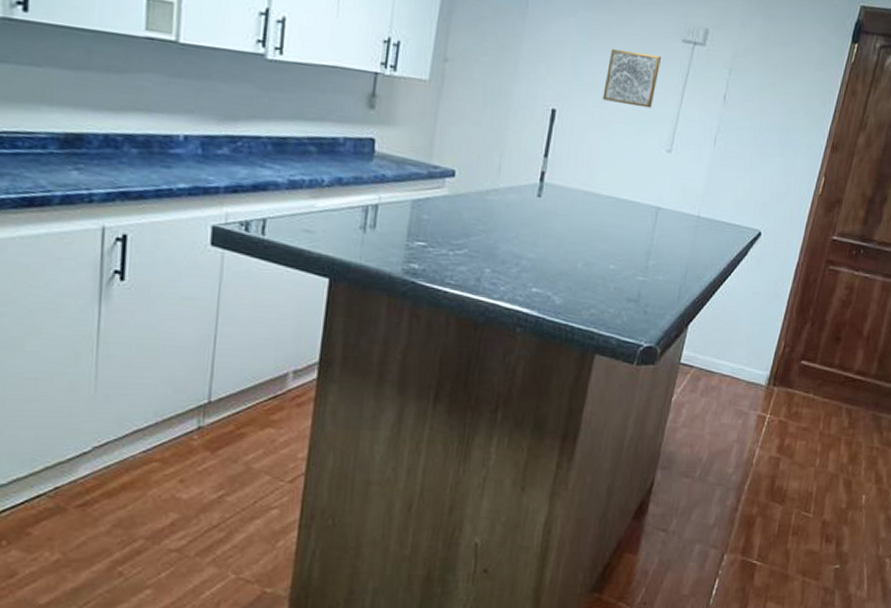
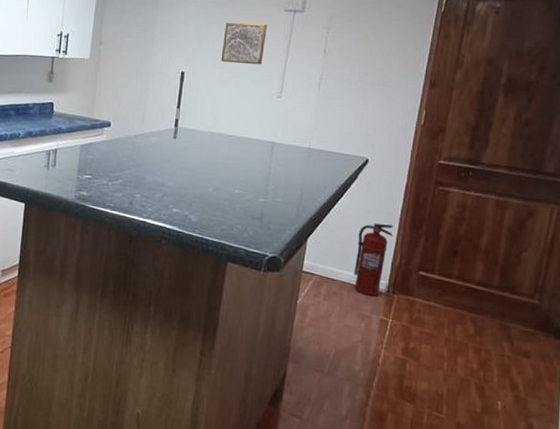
fire extinguisher: none [734,307,781,390] -> present [353,224,393,296]

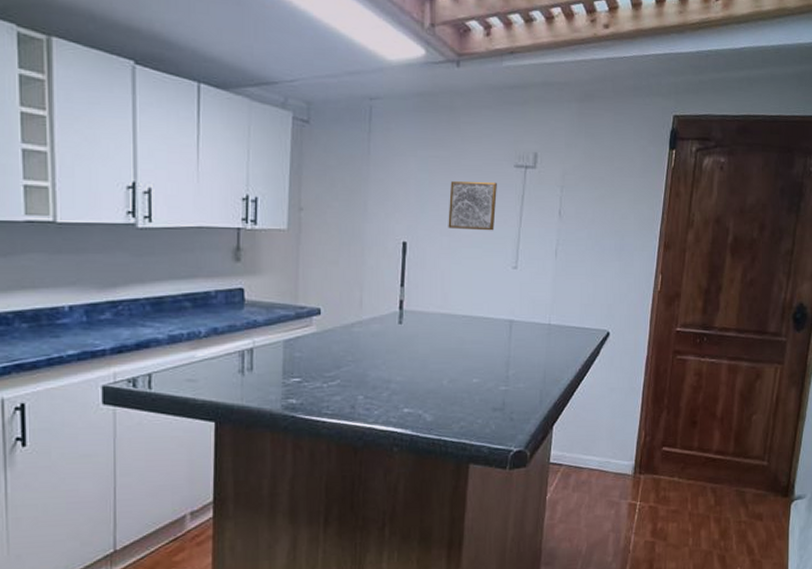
fire extinguisher: present [353,224,393,296] -> none [601,401,637,480]

